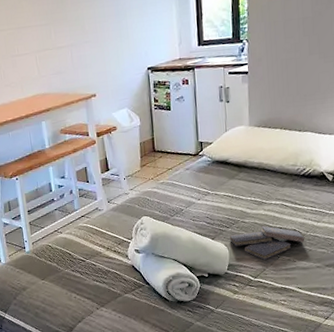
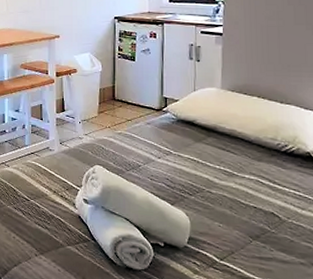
book: present [229,226,305,260] -> none [192,201,286,241]

